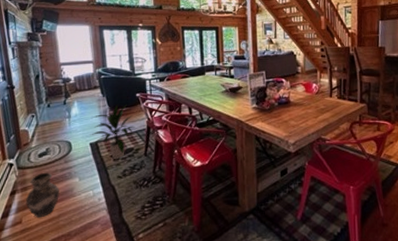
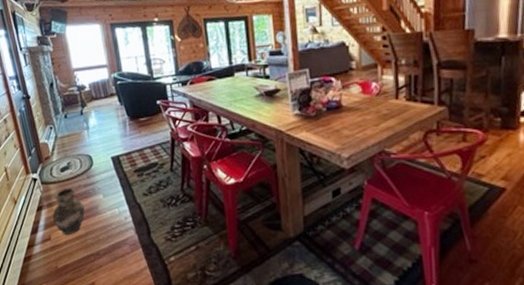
indoor plant: present [91,104,137,159] -> none [112,113,160,174]

